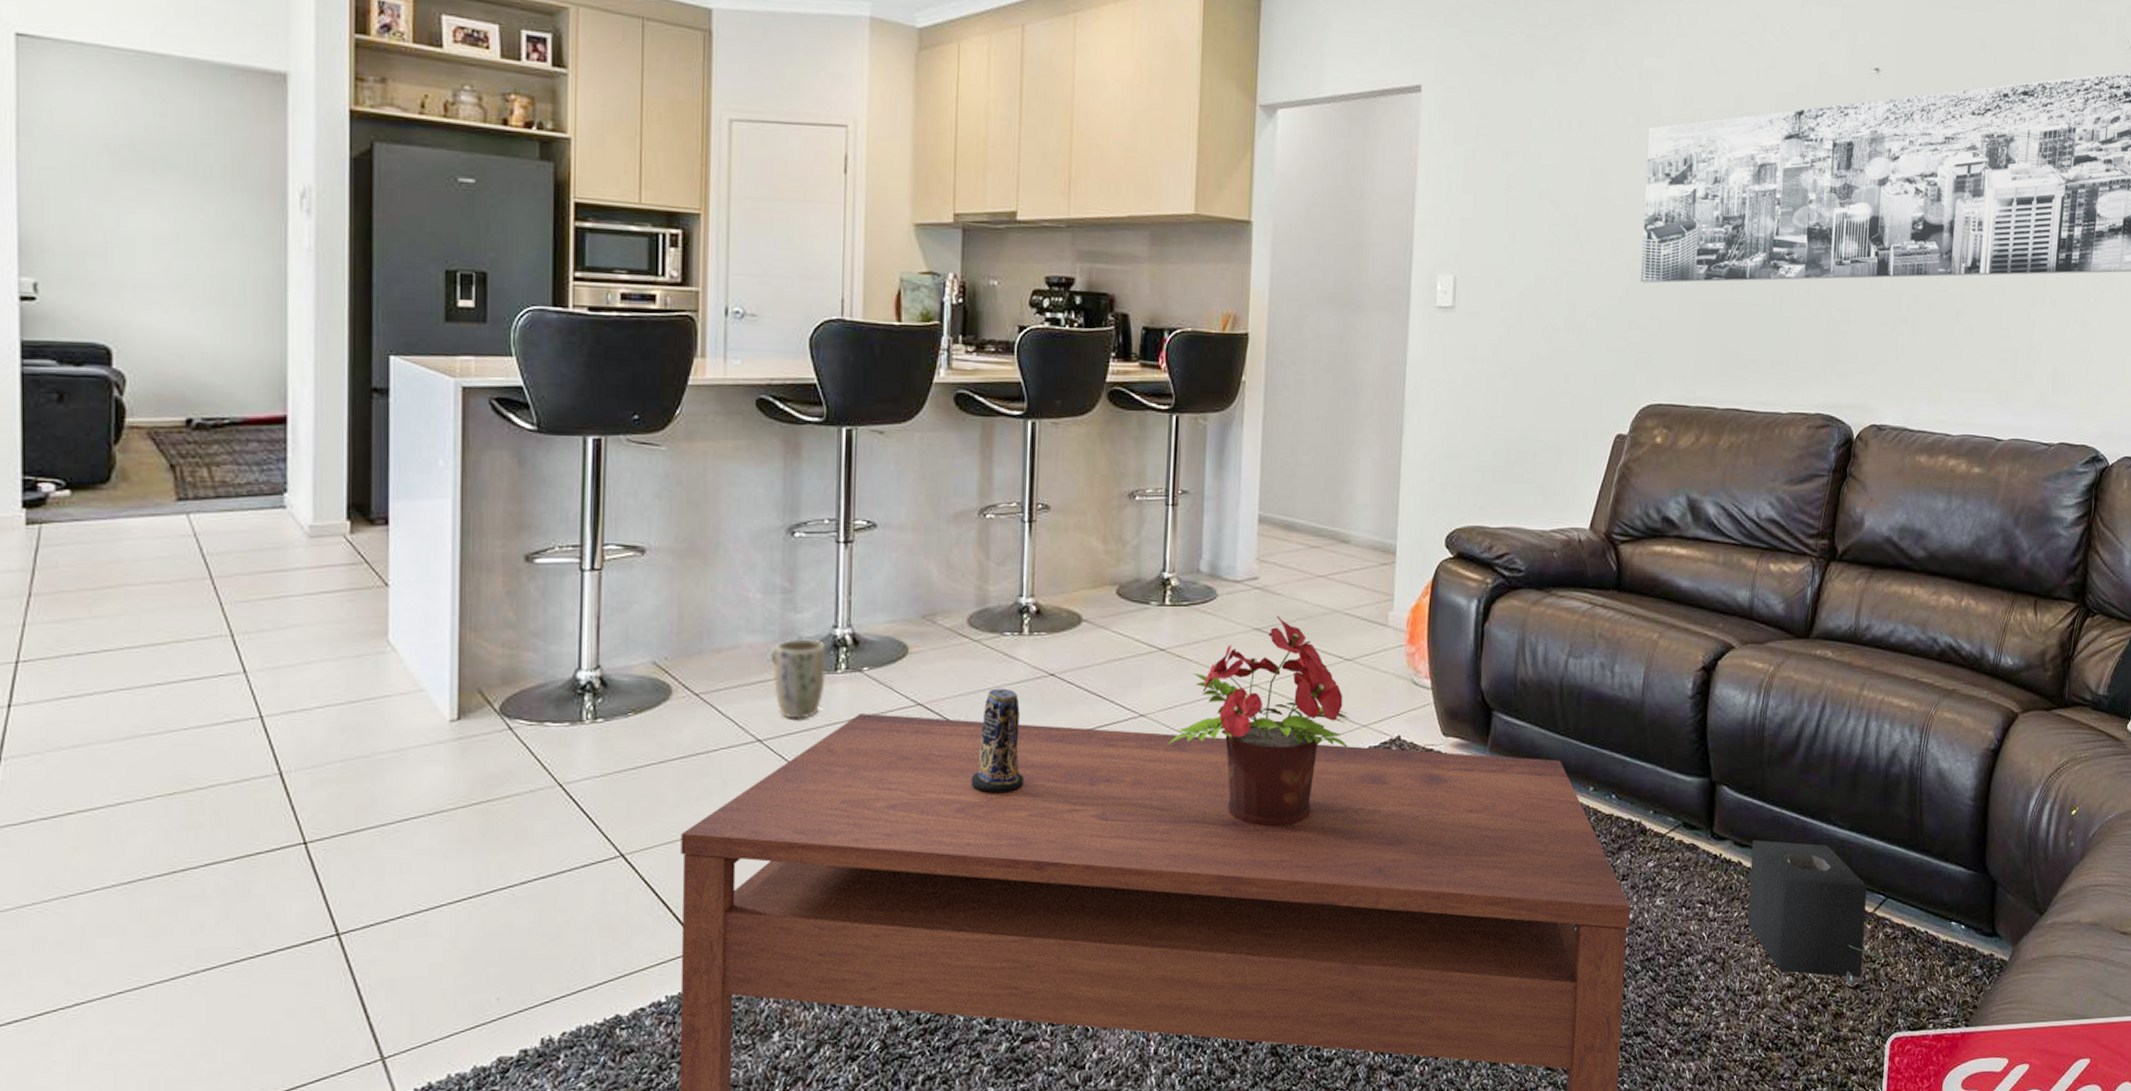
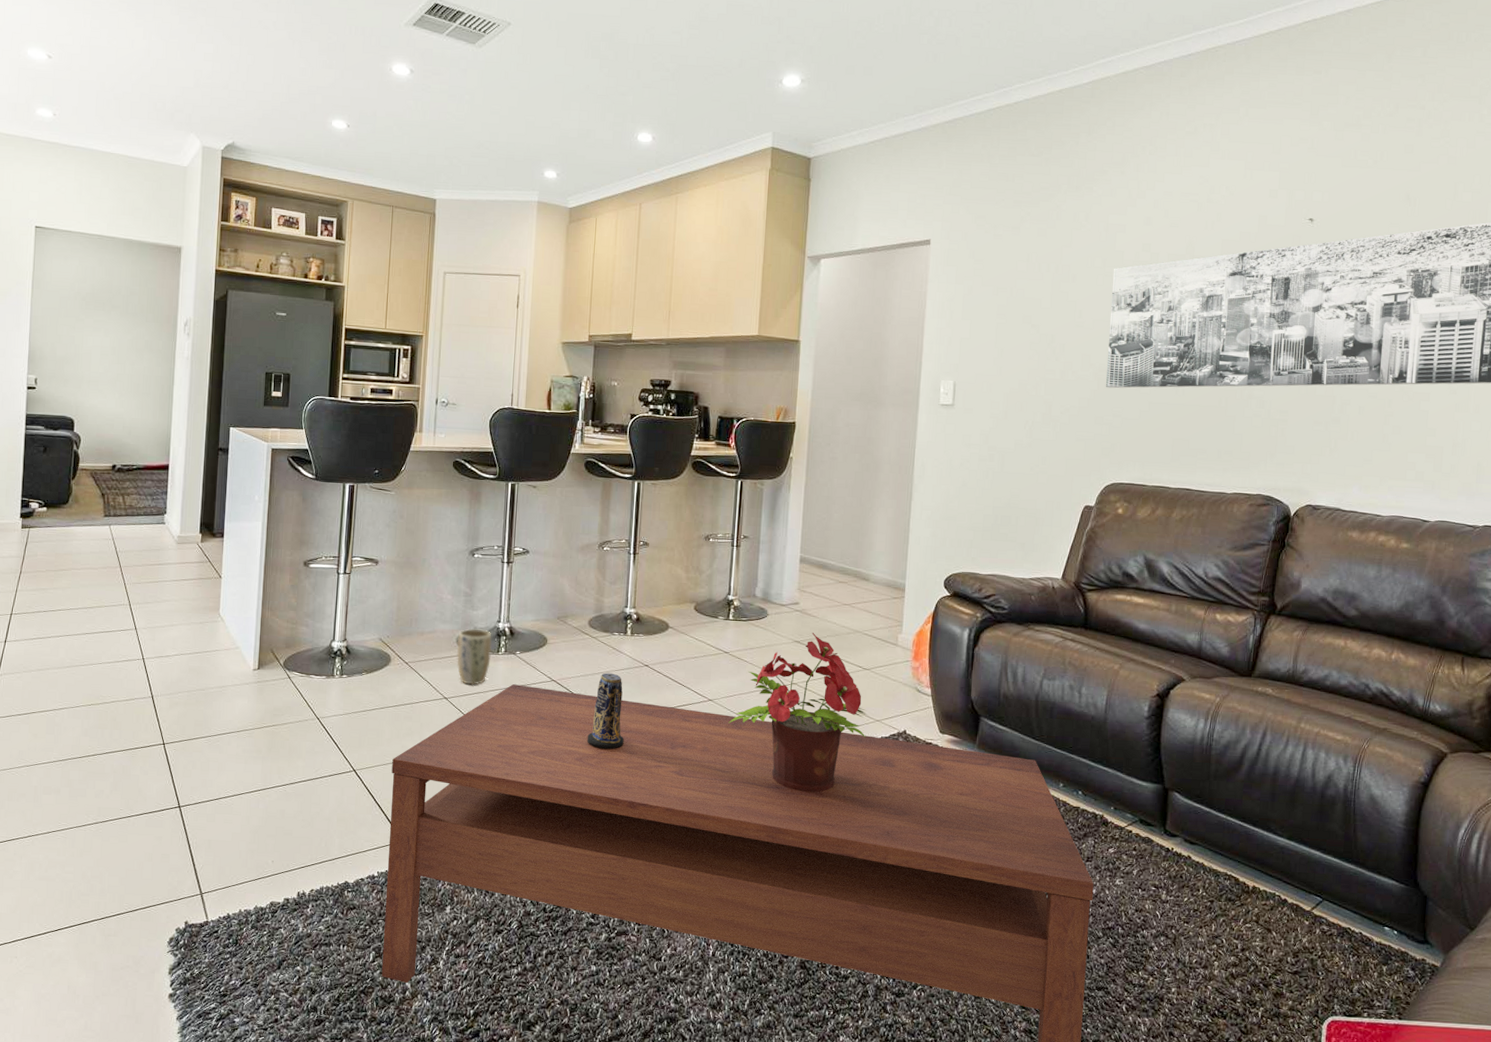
speaker: present [1747,840,1886,985] -> none [1196,839,1323,971]

